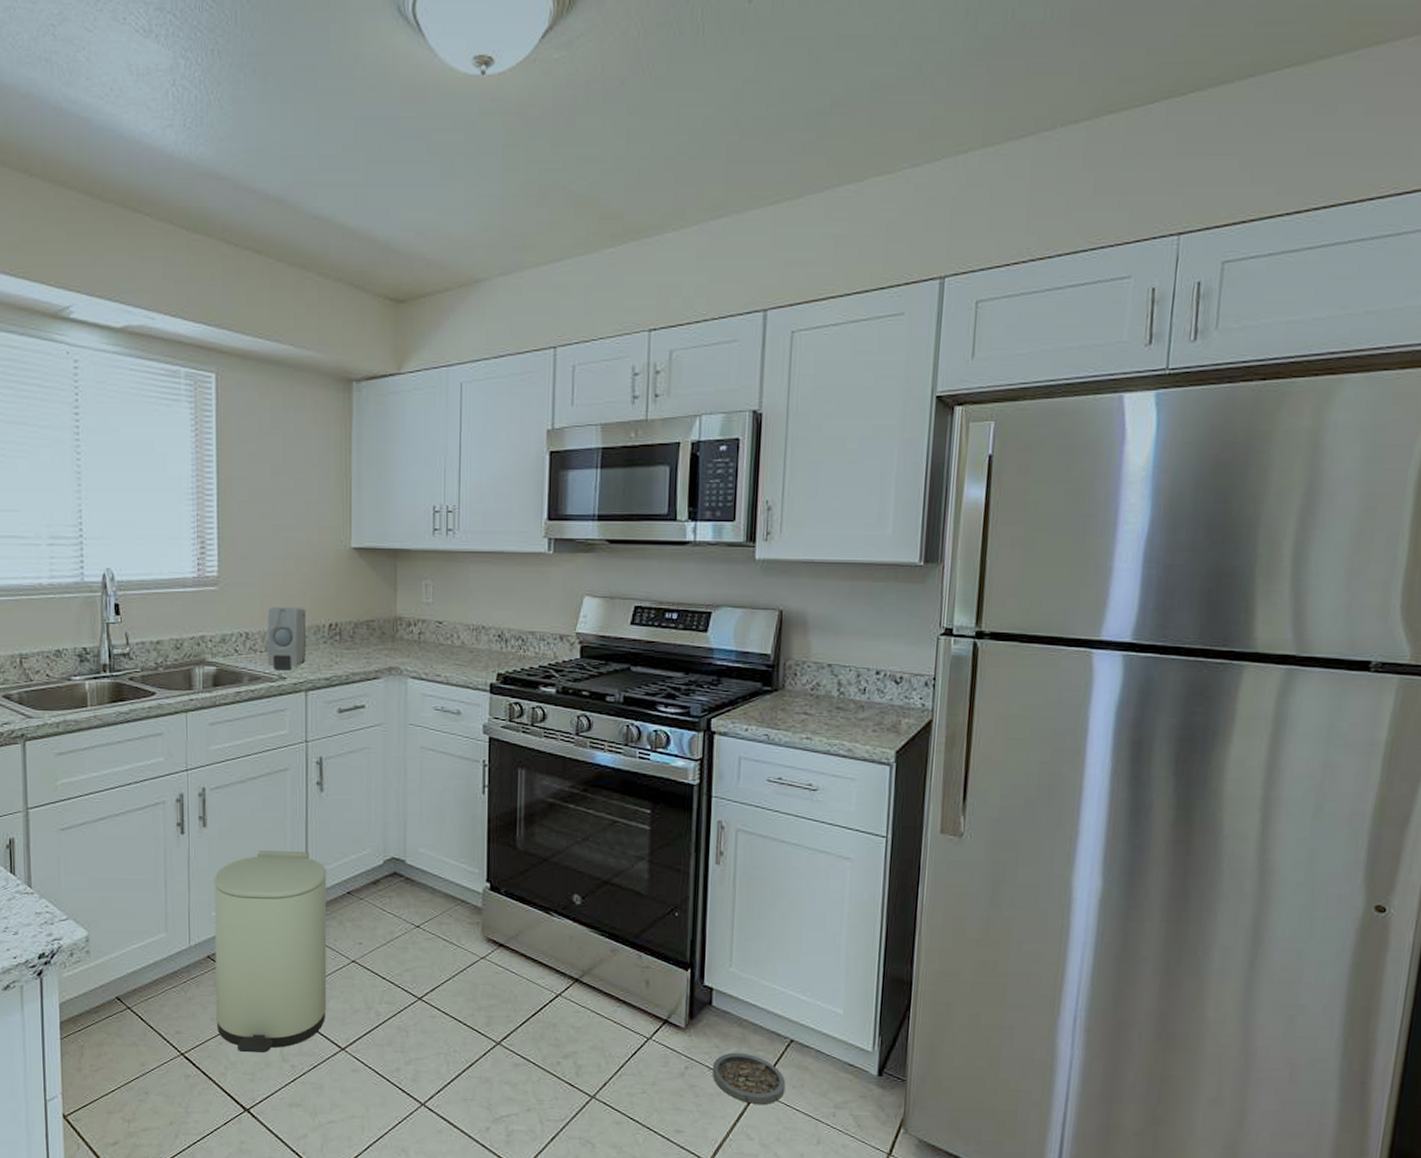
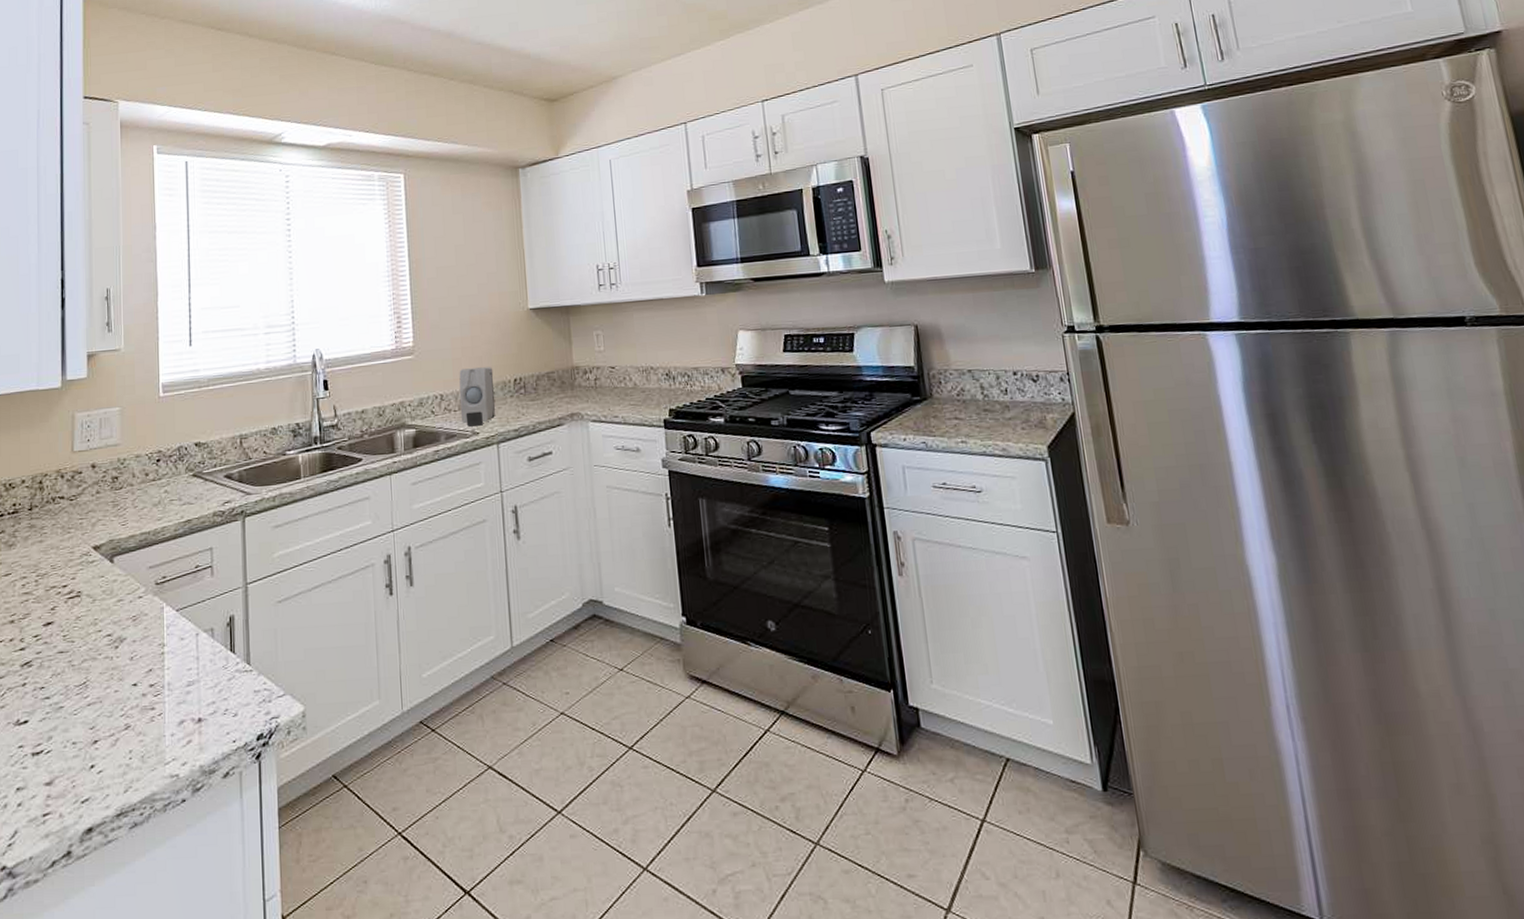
pedal bin: present [214,850,327,1054] -> none [422,602,540,826]
pet bowl: present [712,1052,786,1104] -> none [932,778,1012,836]

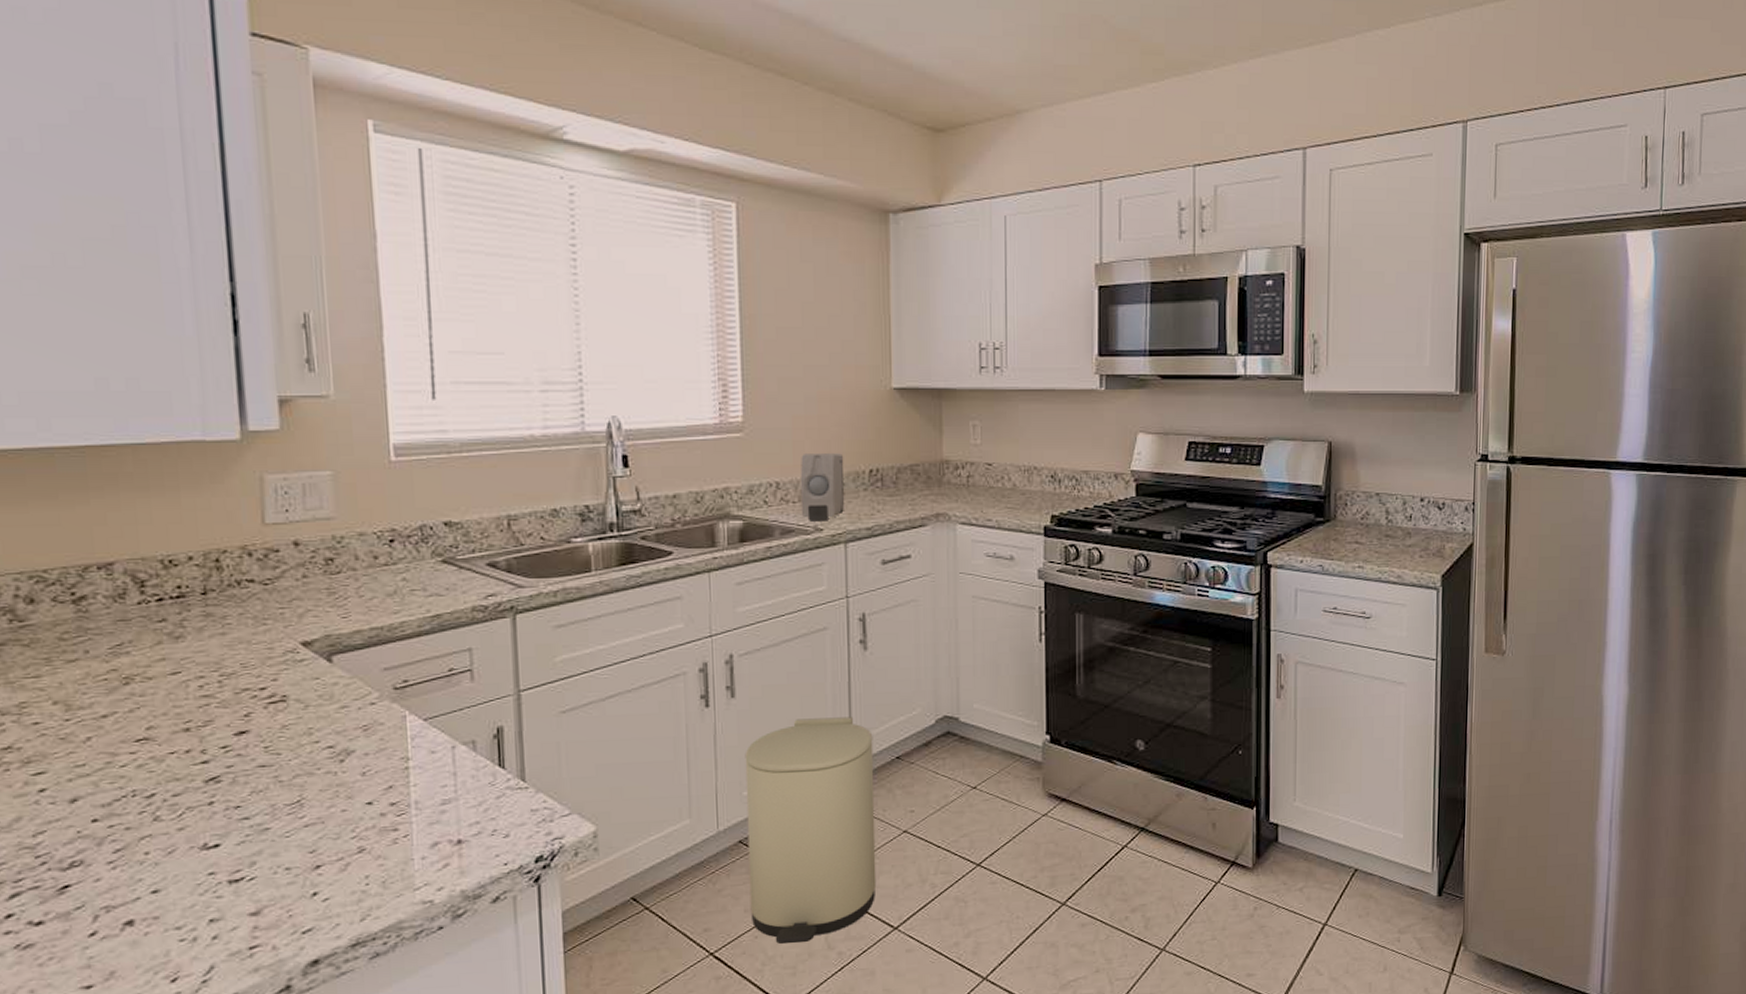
pedal bin: none [422,602,540,826] -> present [745,717,877,945]

